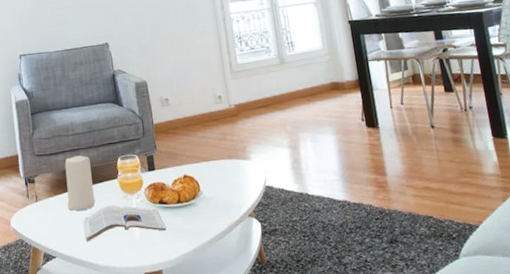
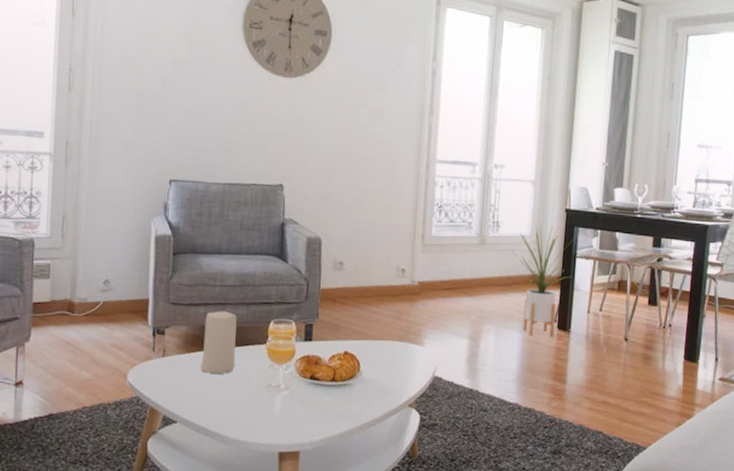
magazine: present [83,205,166,242] -> none [216,372,313,410]
house plant: none [311,37,368,137] -> present [513,224,574,337]

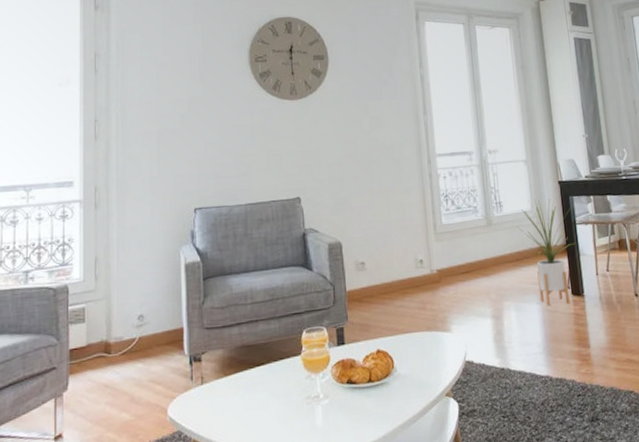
candle: present [201,311,237,374] -> none [239,327,273,395]

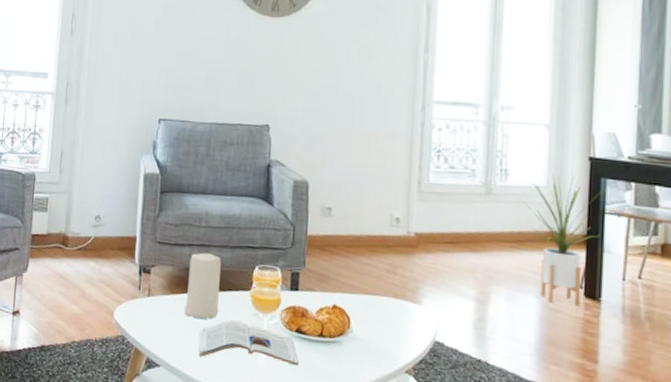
candle: none [239,327,273,395] -> present [184,252,221,320]
magazine: none [257,386,354,431] -> present [198,320,299,366]

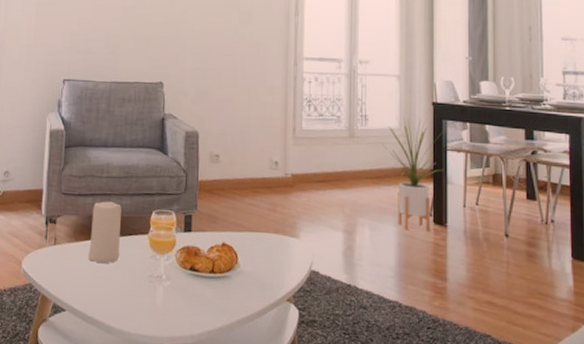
magazine: present [198,320,299,366] -> none [101,262,193,301]

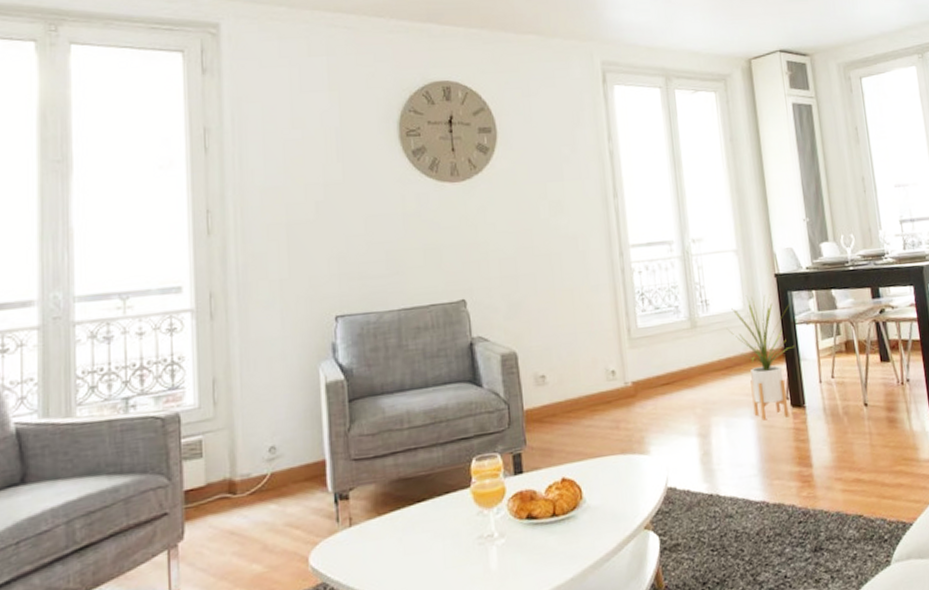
candle: present [88,201,122,263] -> none [395,456,438,537]

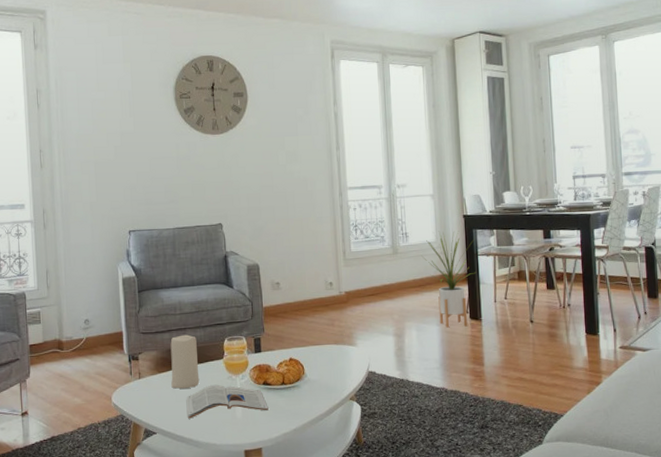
candle: none [395,456,438,537] -> present [170,334,200,389]
magazine: none [418,524,535,579] -> present [186,384,269,419]

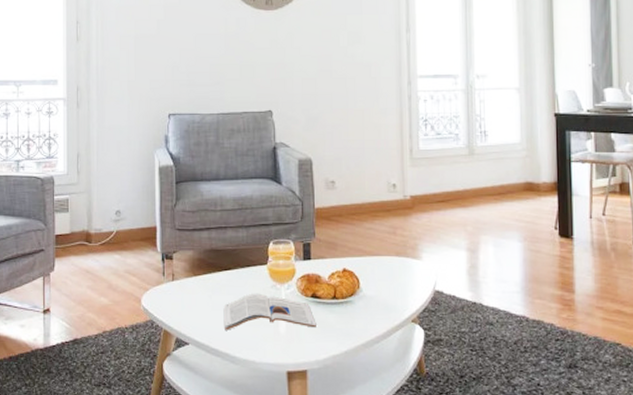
candle: present [170,334,200,389] -> none [208,234,240,295]
house plant: present [422,231,476,328] -> none [504,130,569,245]

